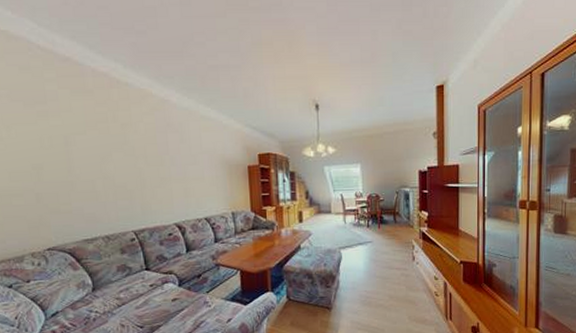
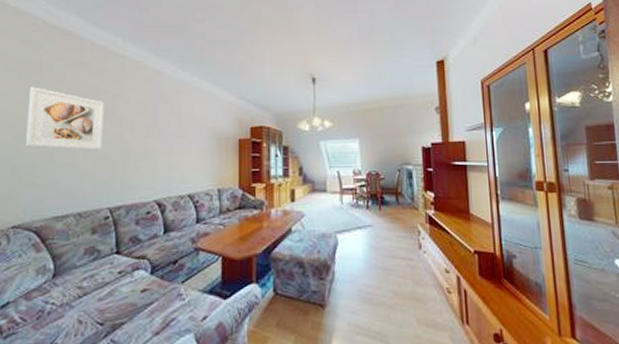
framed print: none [38,116,119,178] -> present [26,86,104,150]

